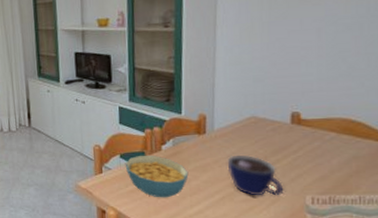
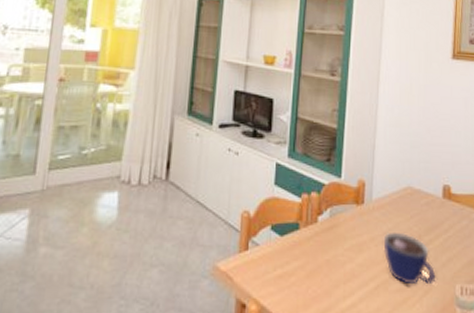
cereal bowl: present [125,155,189,198] -> none [275,227,344,286]

